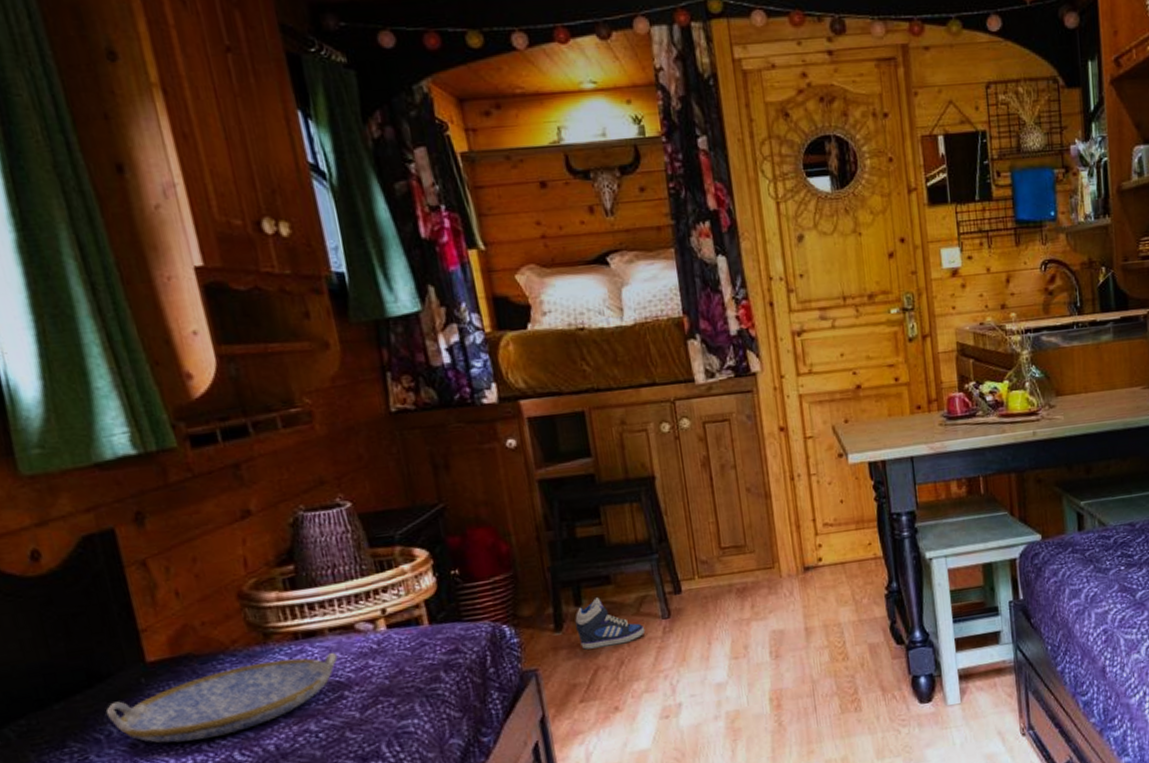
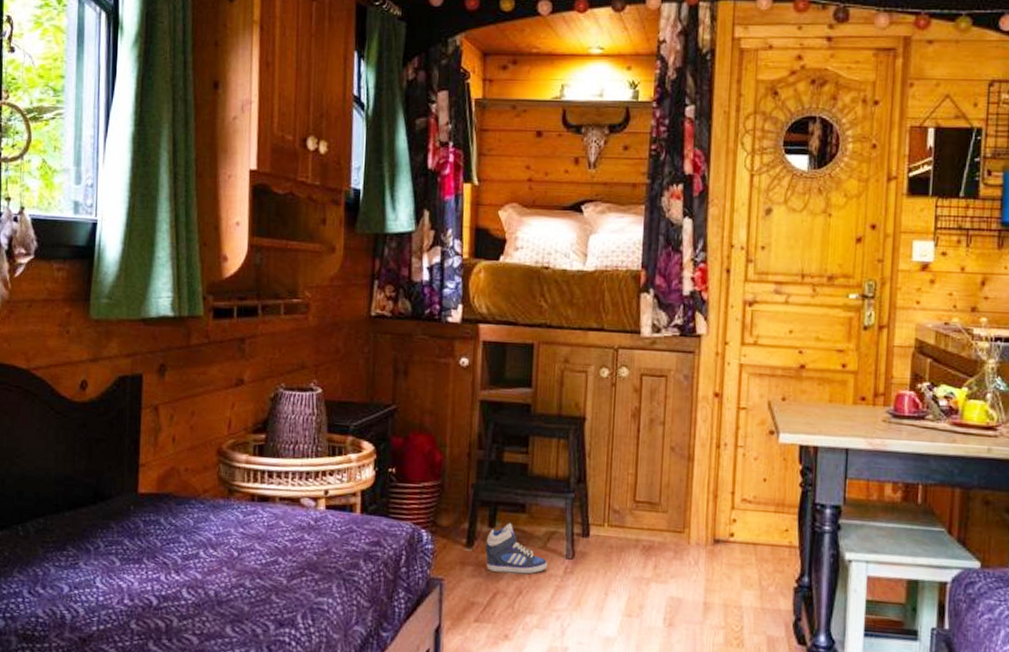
serving tray: present [105,652,338,743] -> none [99,514,281,572]

